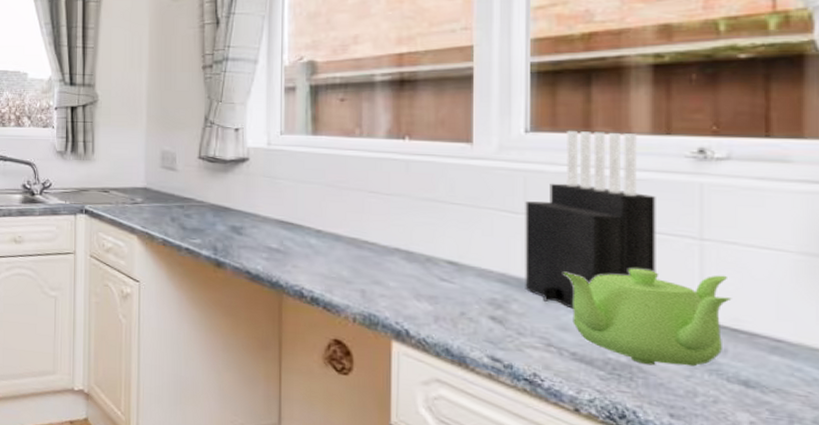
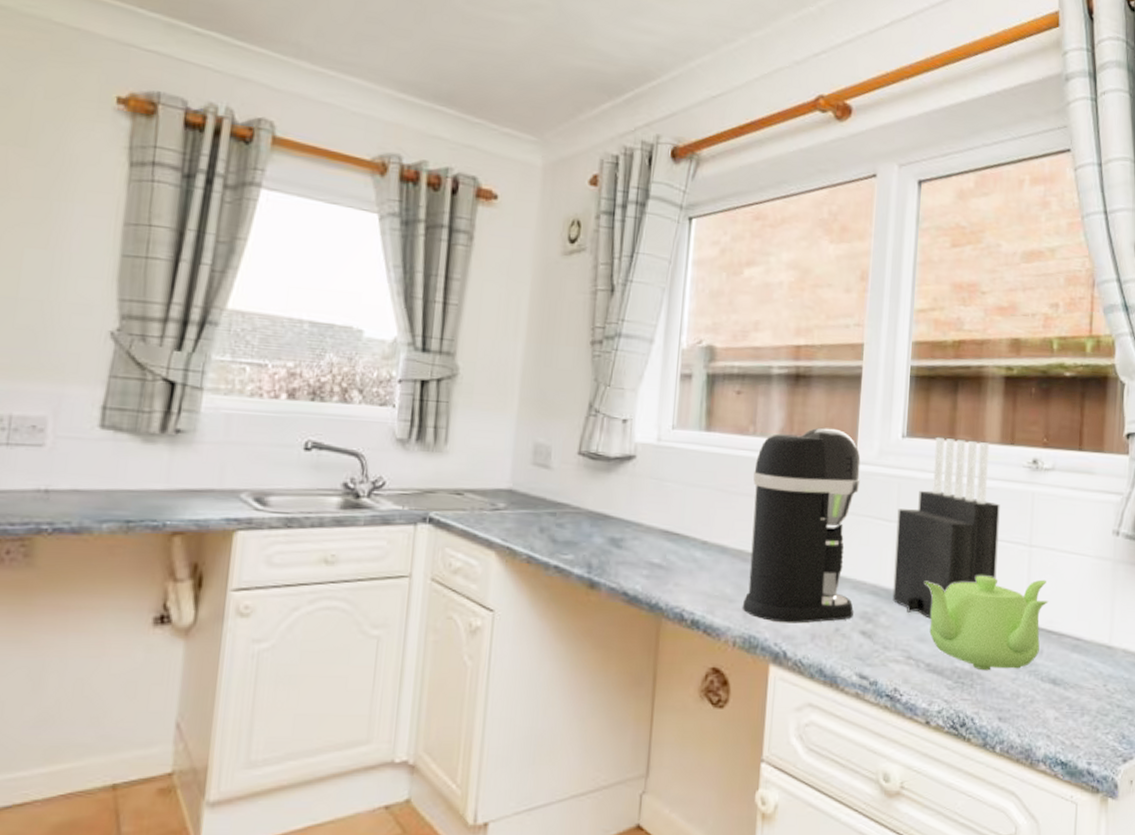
coffee maker: none [360,127,480,306] -> present [742,427,861,624]

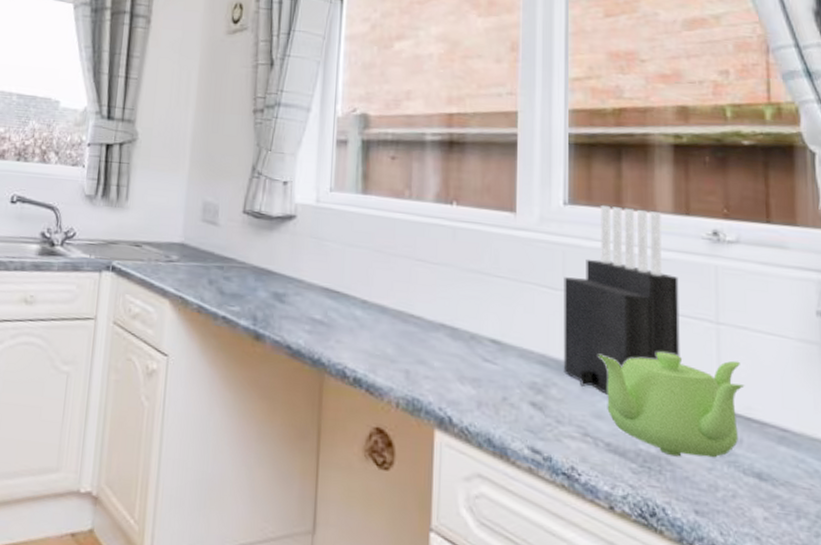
coffee maker: present [742,427,861,624] -> none [404,192,522,390]

